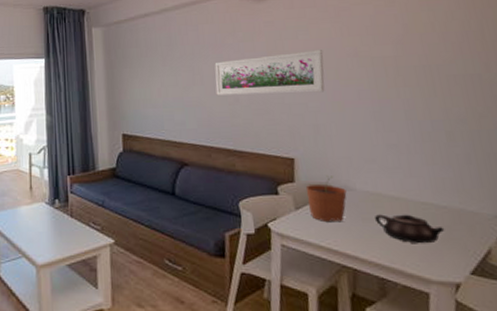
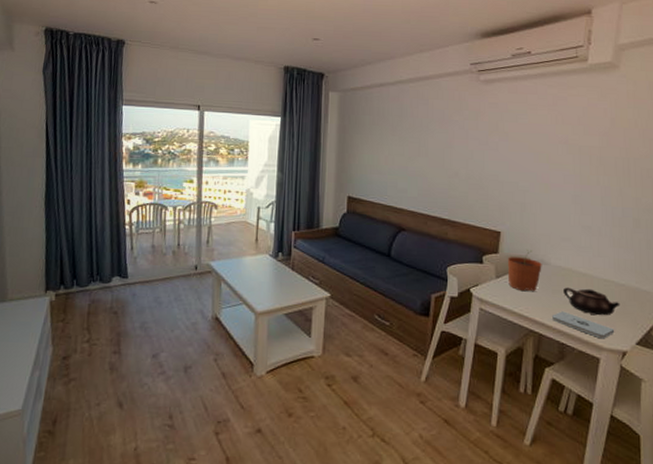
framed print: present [214,50,325,96] -> none [438,134,538,174]
notepad: none [365,242,443,271] -> present [551,311,615,339]

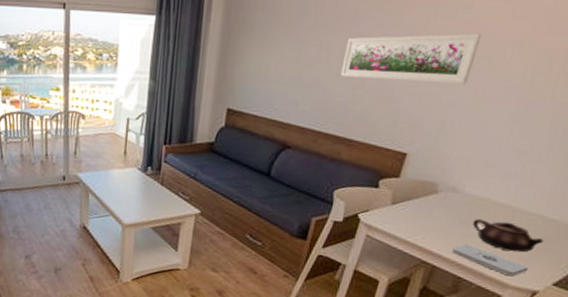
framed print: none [438,134,538,174] -> present [340,33,482,85]
plant pot: present [507,250,542,292] -> none [406,175,453,222]

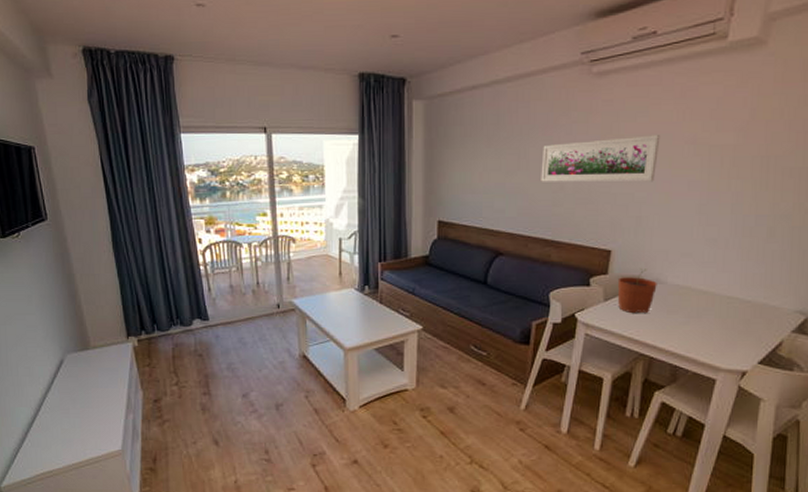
plant pot: none [406,175,453,222] -> present [617,269,657,314]
notepad: present [451,244,529,277] -> none [664,332,735,360]
teapot: present [473,219,544,253] -> none [680,307,744,336]

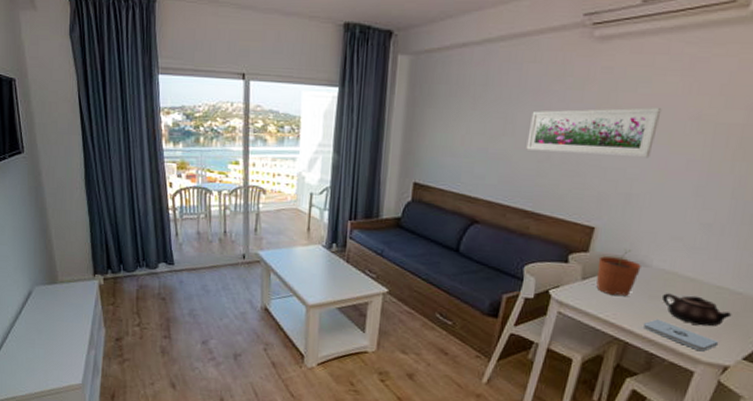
notepad: none [664,332,735,360] -> present [642,319,719,352]
teapot: none [680,307,744,336] -> present [662,293,732,327]

